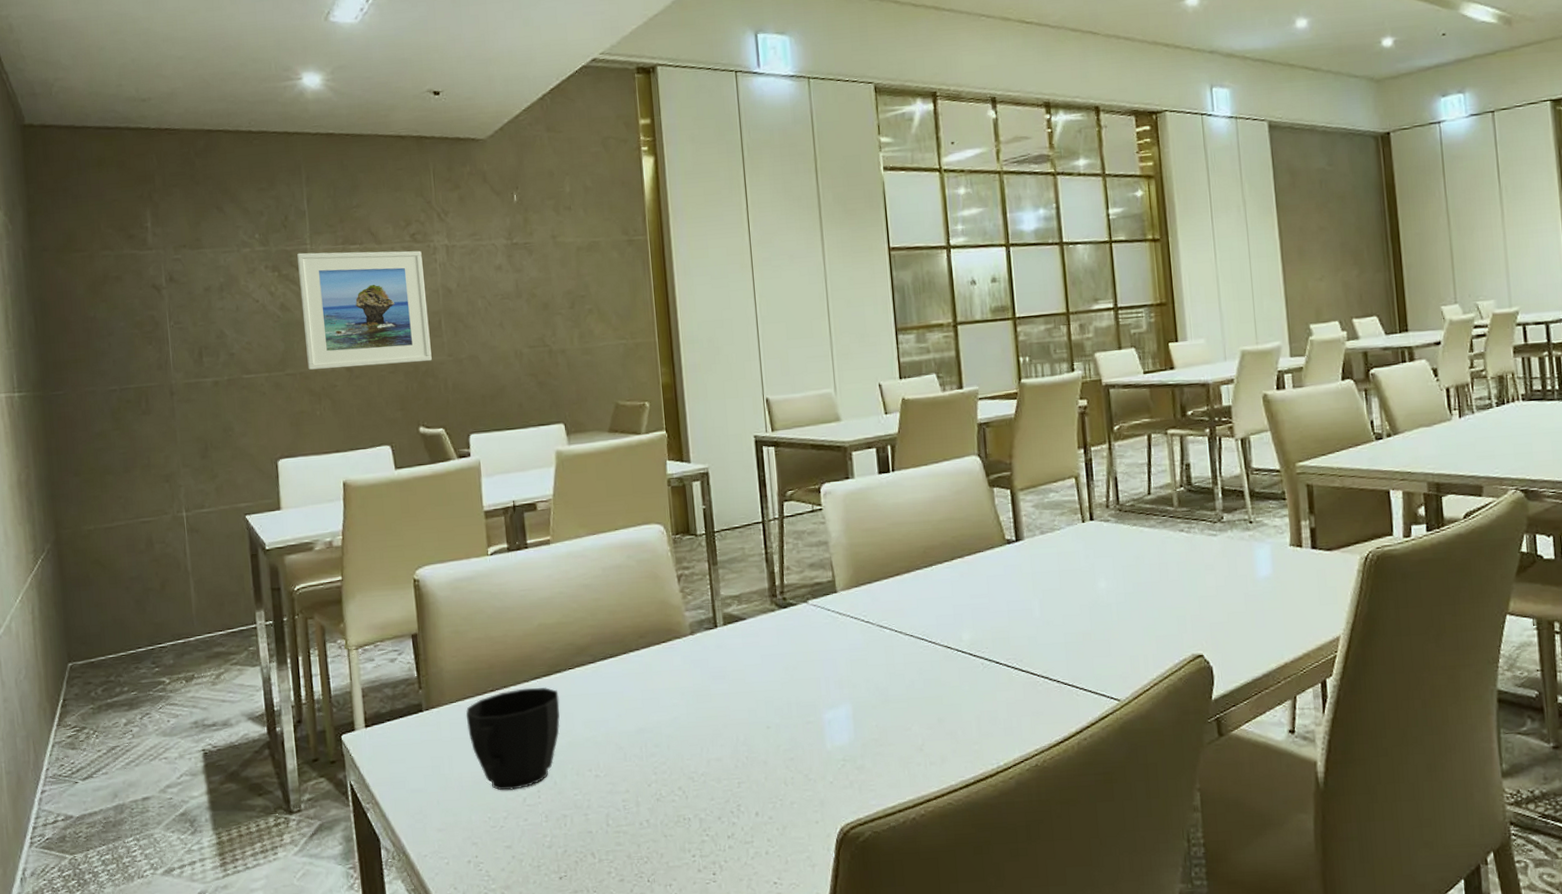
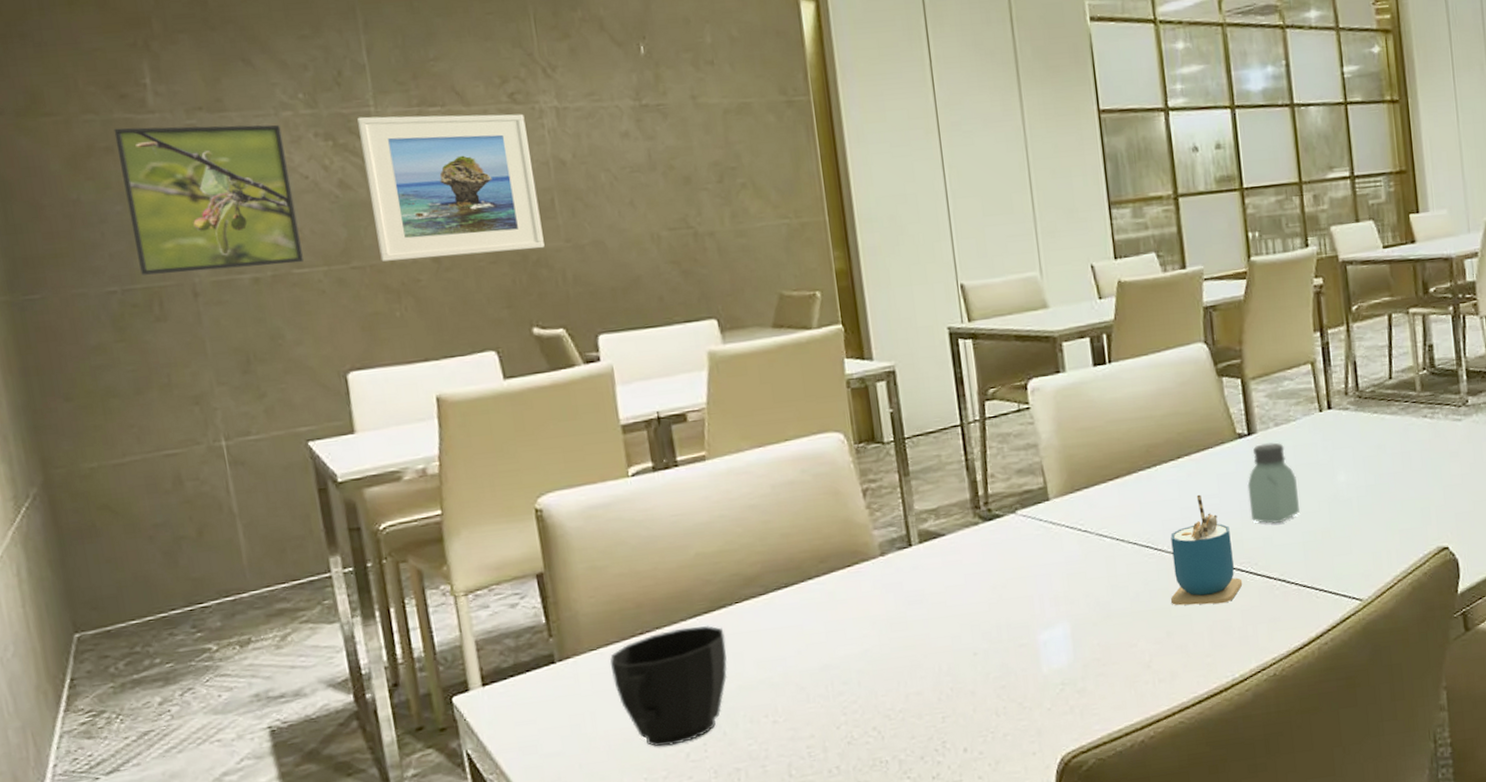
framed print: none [123,259,251,377] -> present [114,124,304,275]
cup: none [943,594,1009,696] -> present [1170,494,1243,606]
saltshaker: none [1014,549,1062,625] -> present [1247,442,1299,524]

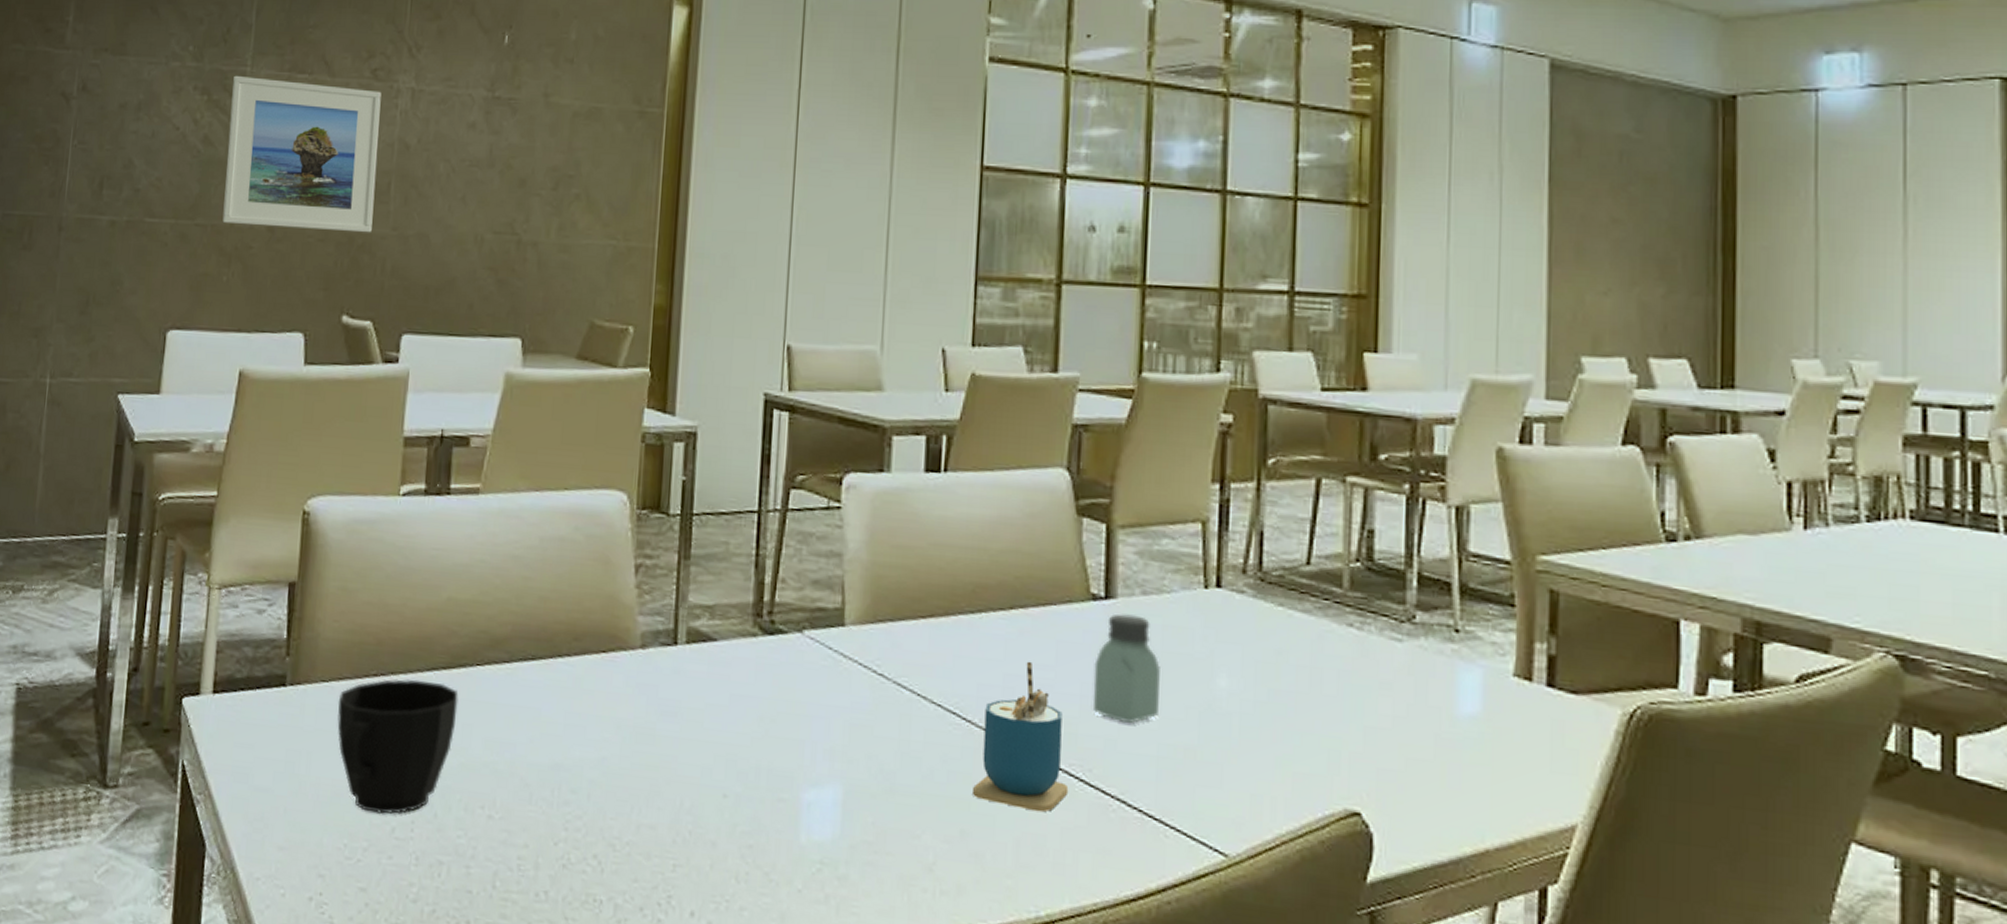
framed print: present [114,124,304,275] -> none [22,60,167,212]

